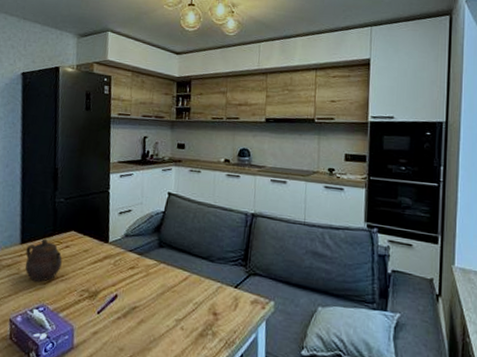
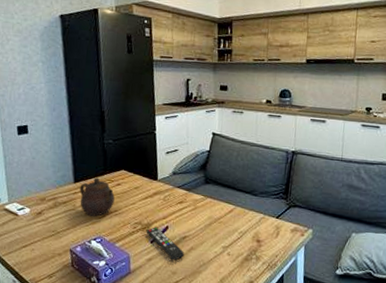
remote control: none [93,295,133,336] -> present [146,227,184,261]

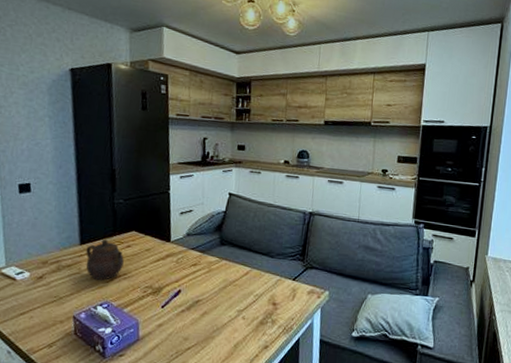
remote control: present [146,227,184,261] -> none [157,290,197,327]

